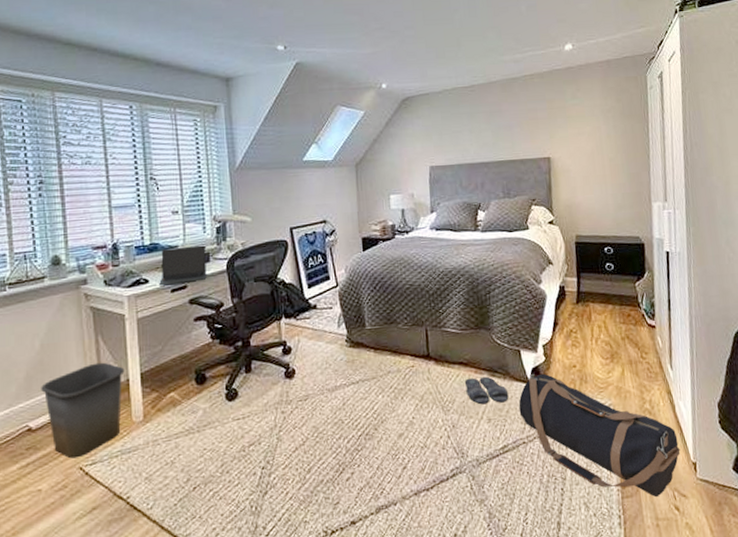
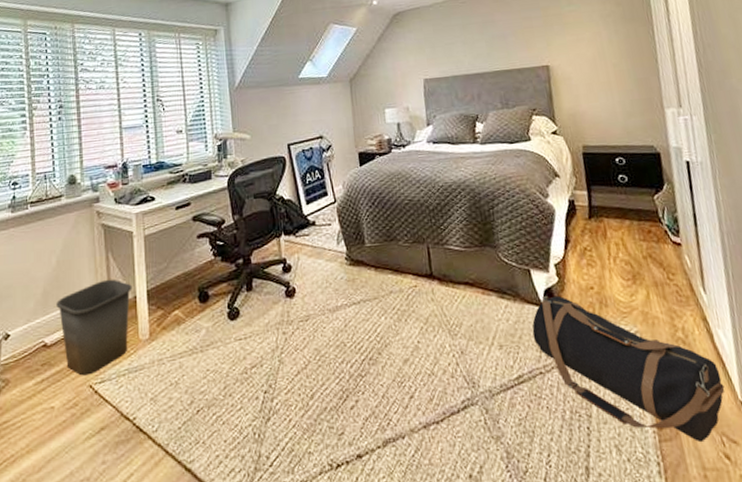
laptop: present [159,245,207,286] -> none [165,163,209,203]
slippers: present [465,376,509,405] -> none [472,298,521,329]

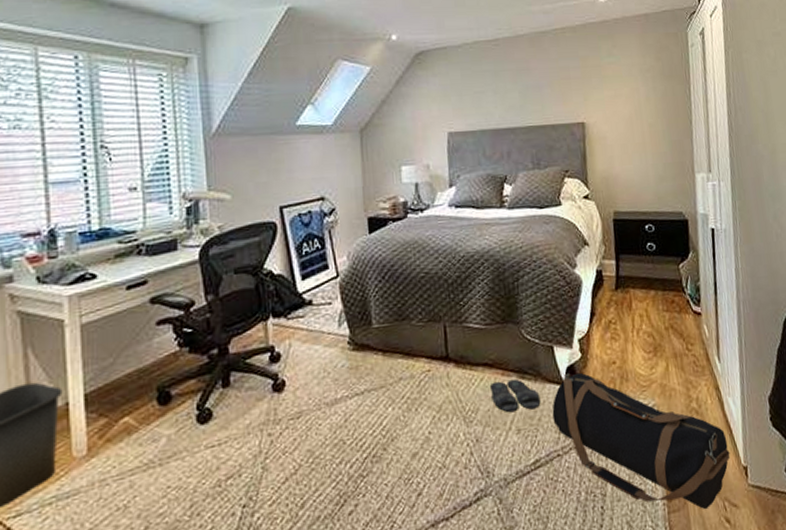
slippers: none [472,298,521,329] -> present [490,379,541,413]

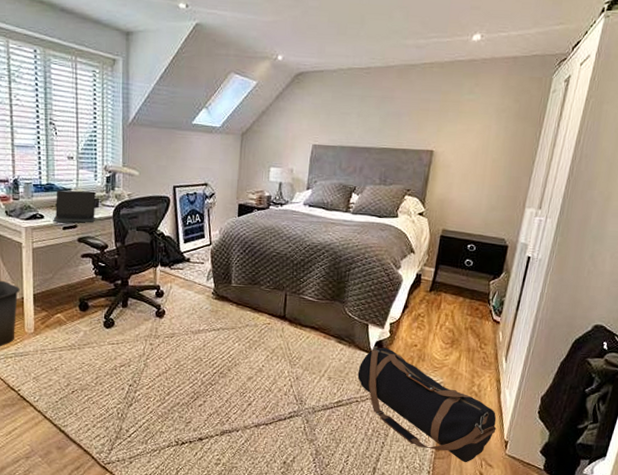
laptop: none [111,229,173,282] -> present [53,190,96,224]
slippers: present [490,379,541,413] -> none [312,341,351,366]

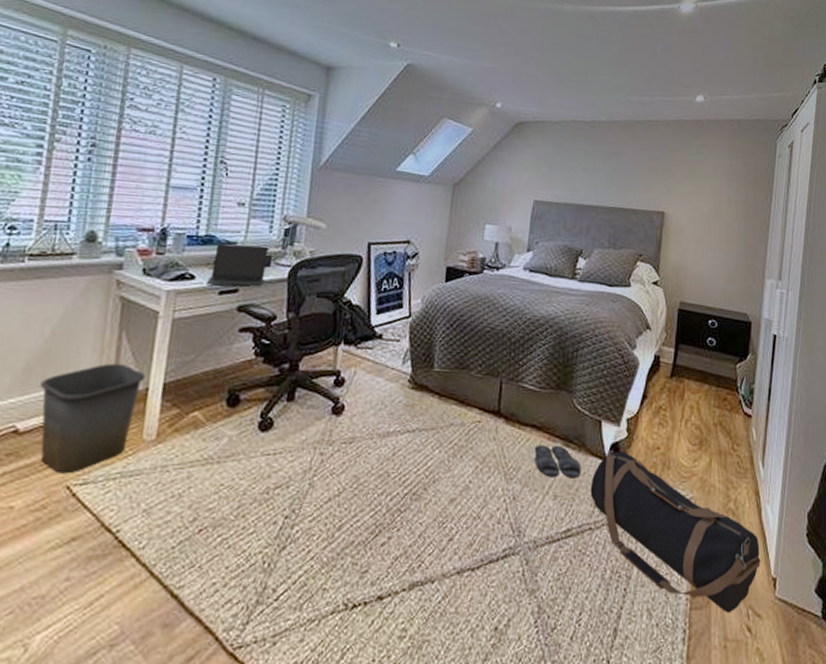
slippers: none [312,341,351,366] -> present [533,444,582,479]

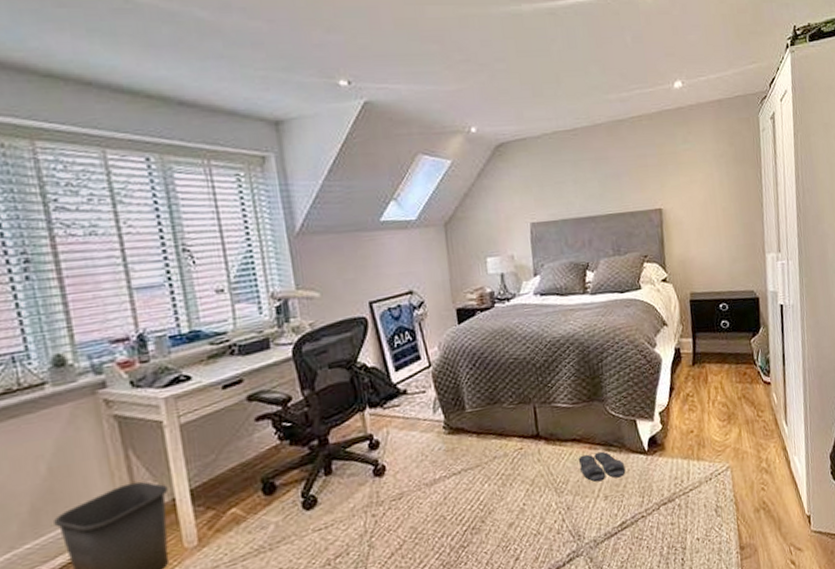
laptop: present [206,244,268,287] -> none [205,329,268,383]
duffel bag: present [590,450,761,612] -> none [636,442,796,554]

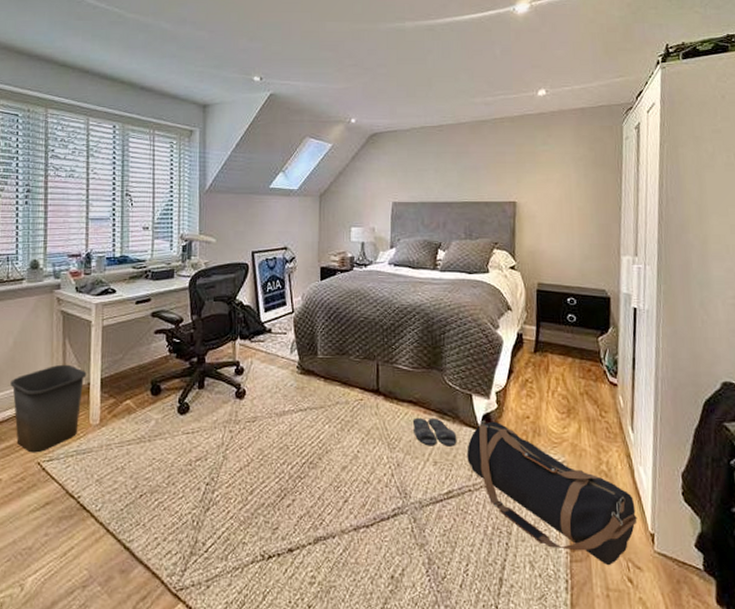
duffel bag: none [636,442,796,554] -> present [467,421,638,565]

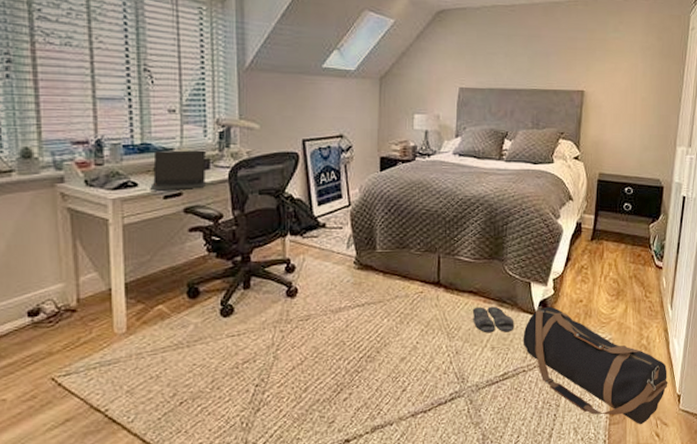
waste bin: present [10,364,87,453] -> none [7,269,107,369]
laptop: none [125,261,171,297] -> present [150,150,205,191]

